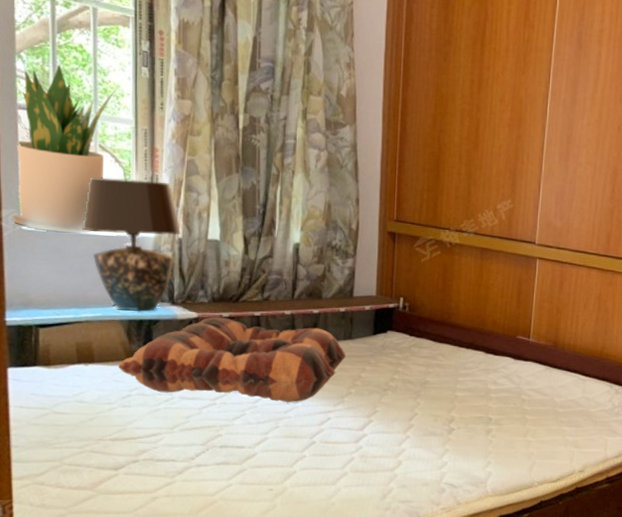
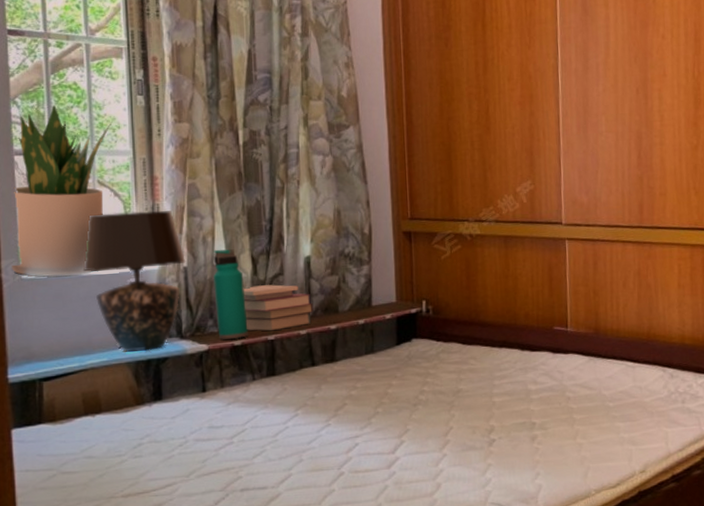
seat cushion: present [117,316,346,402] -> none [126,345,369,437]
water bottle: none [206,225,236,311] -> present [213,248,248,340]
books: none [233,264,299,308] -> present [243,284,314,331]

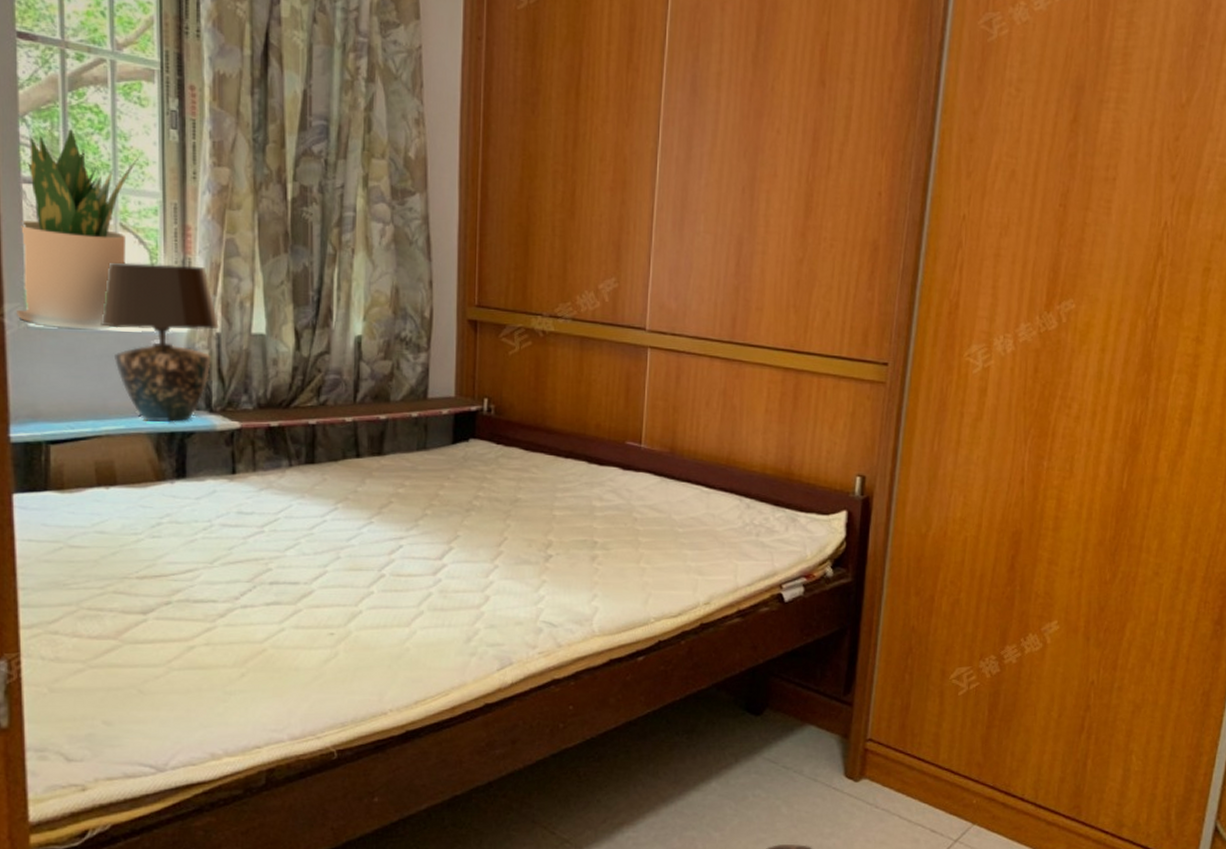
water bottle: present [213,248,248,340] -> none [250,317,287,419]
books: present [243,284,314,331] -> none [283,362,362,415]

